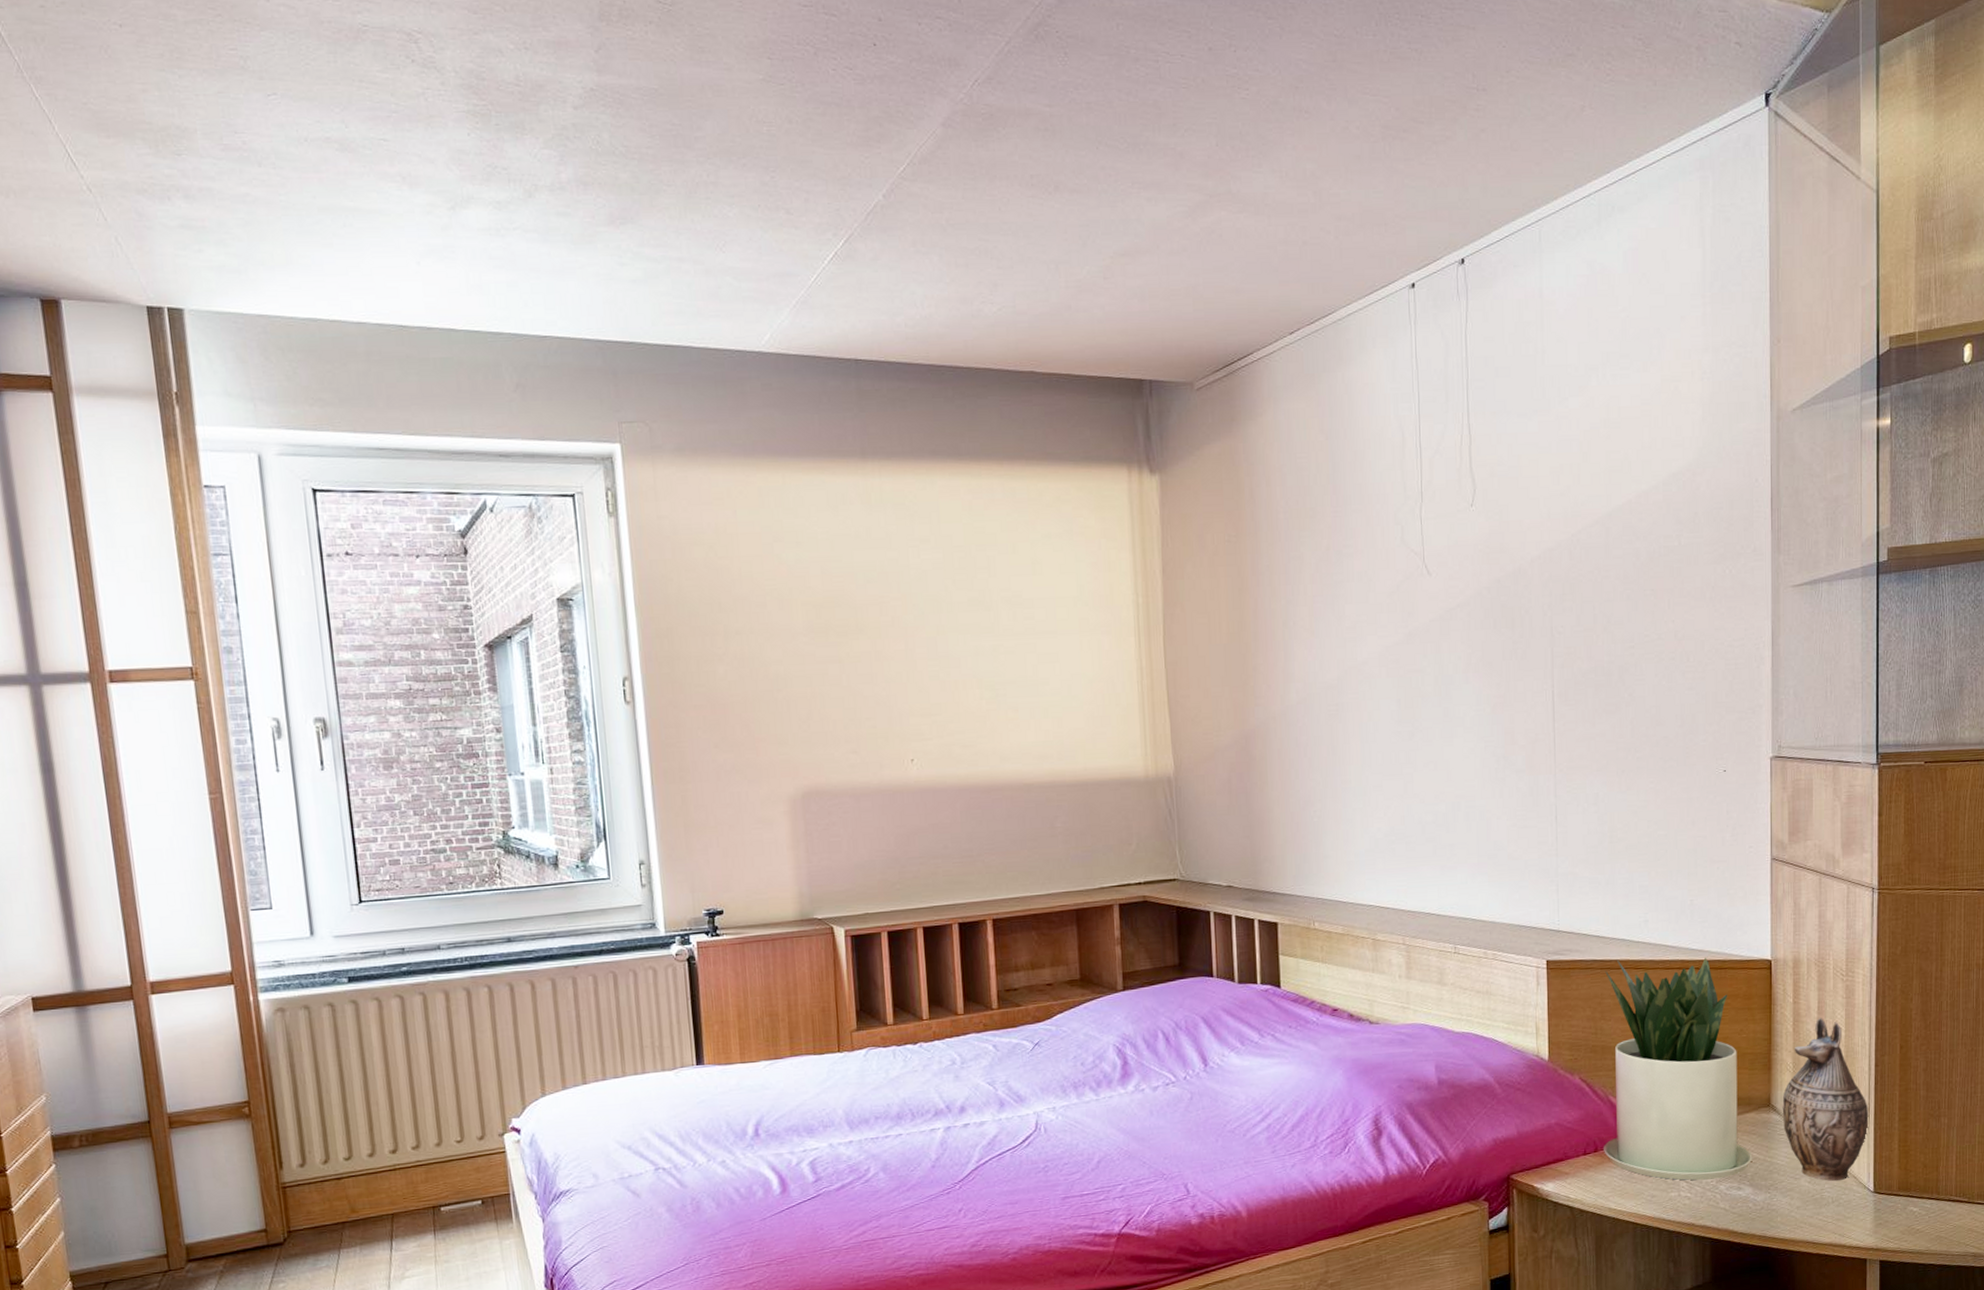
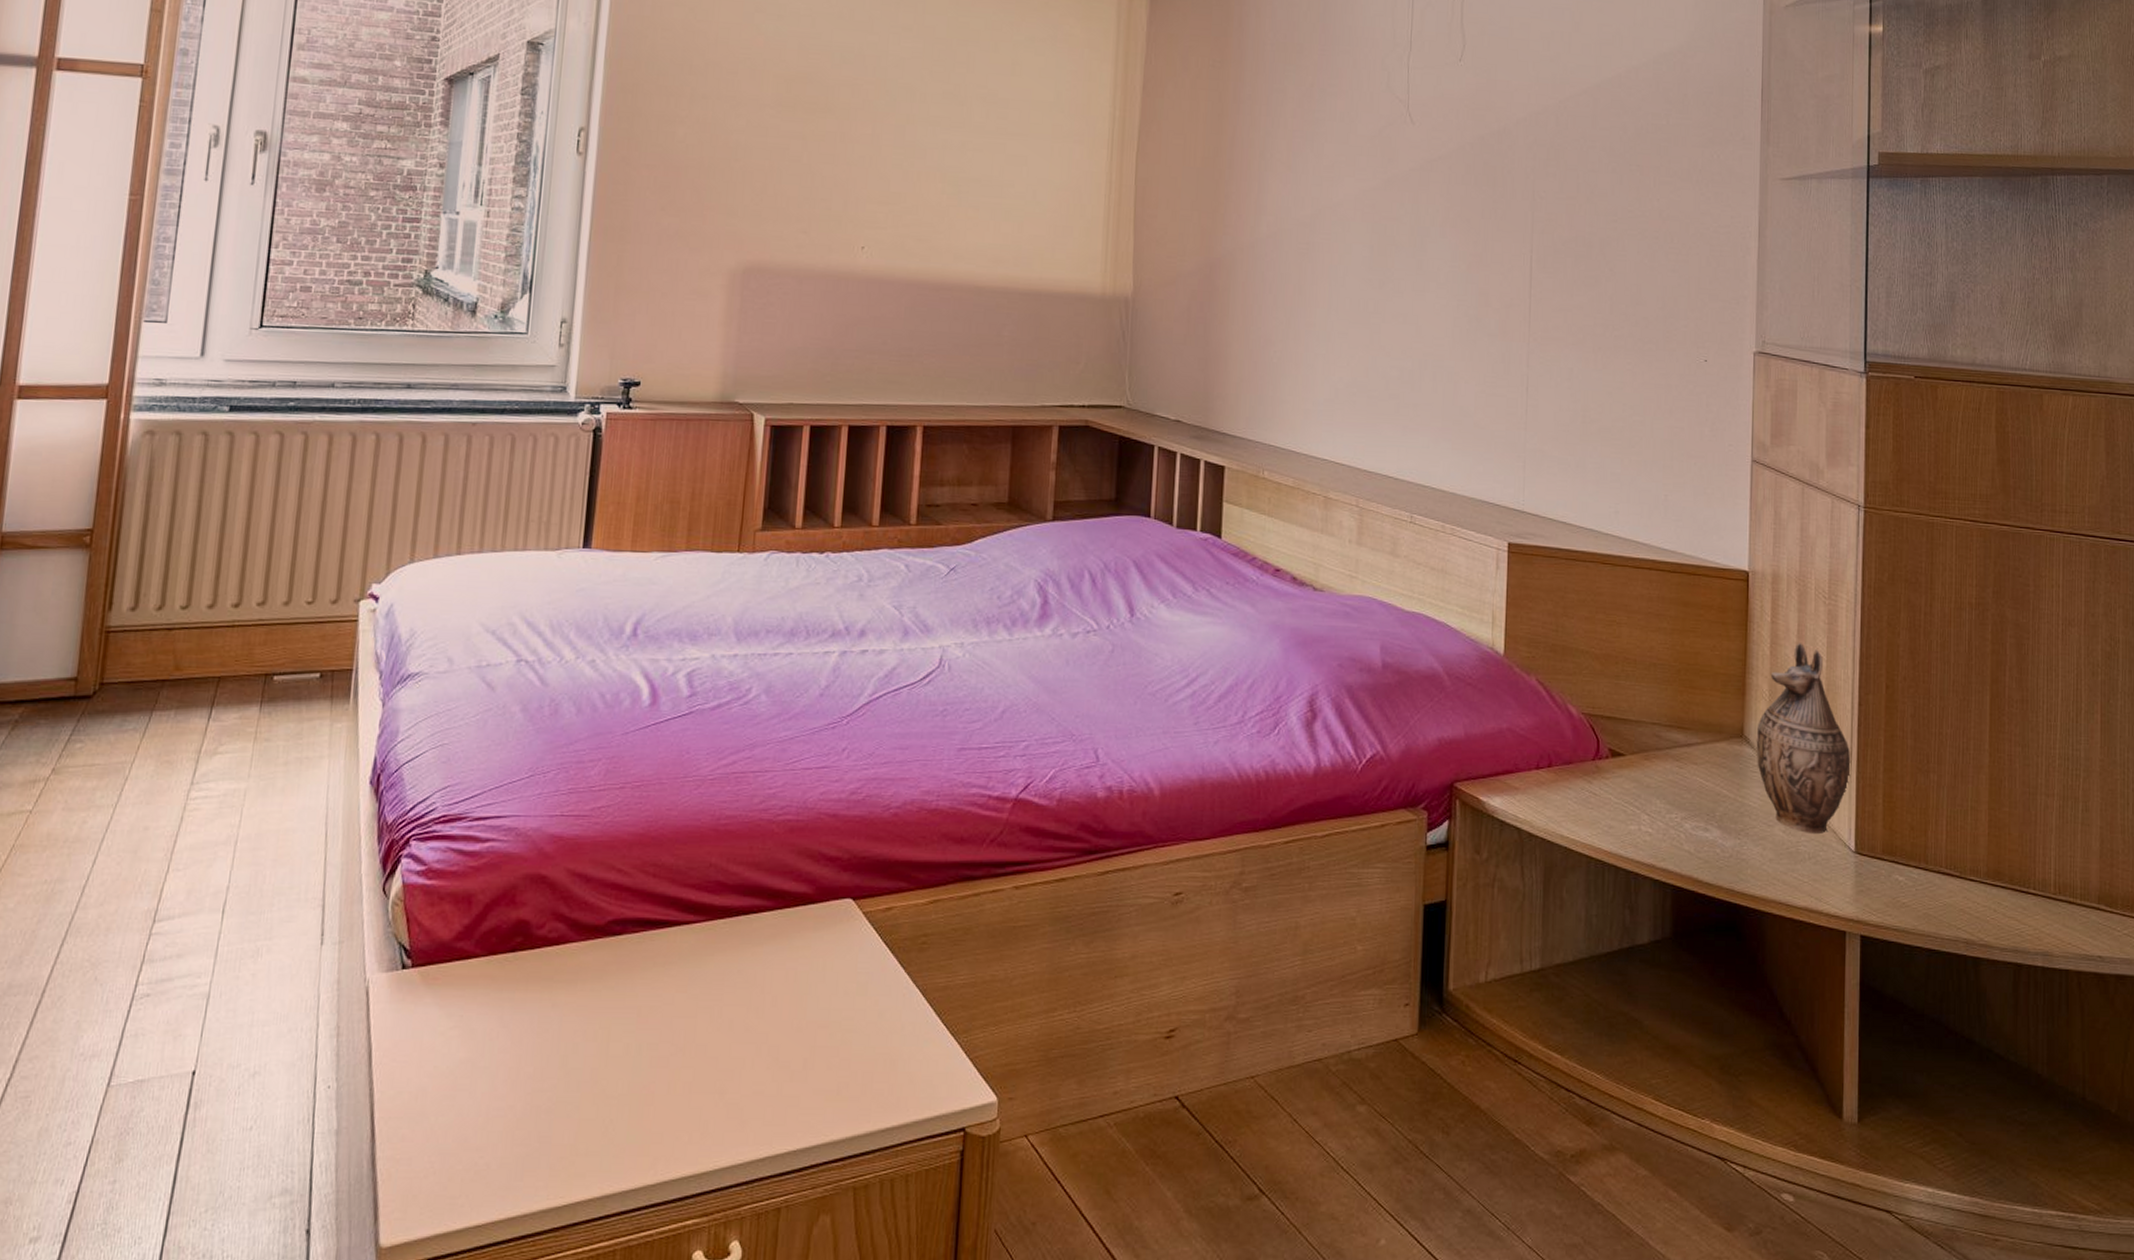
planter: present [1603,958,1753,1181] -> none [1557,551,1722,815]

